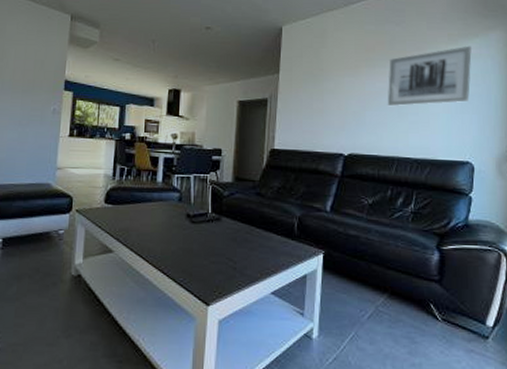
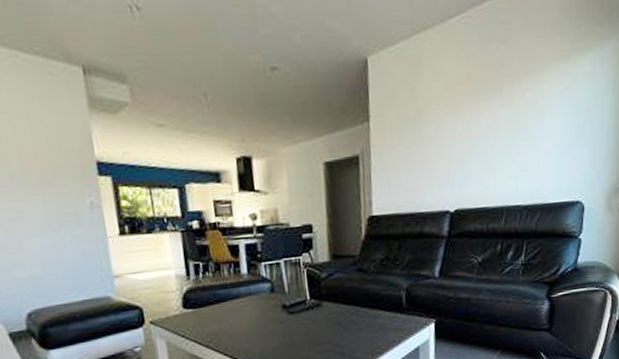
wall art: present [387,45,472,107] -> none [494,62,585,148]

